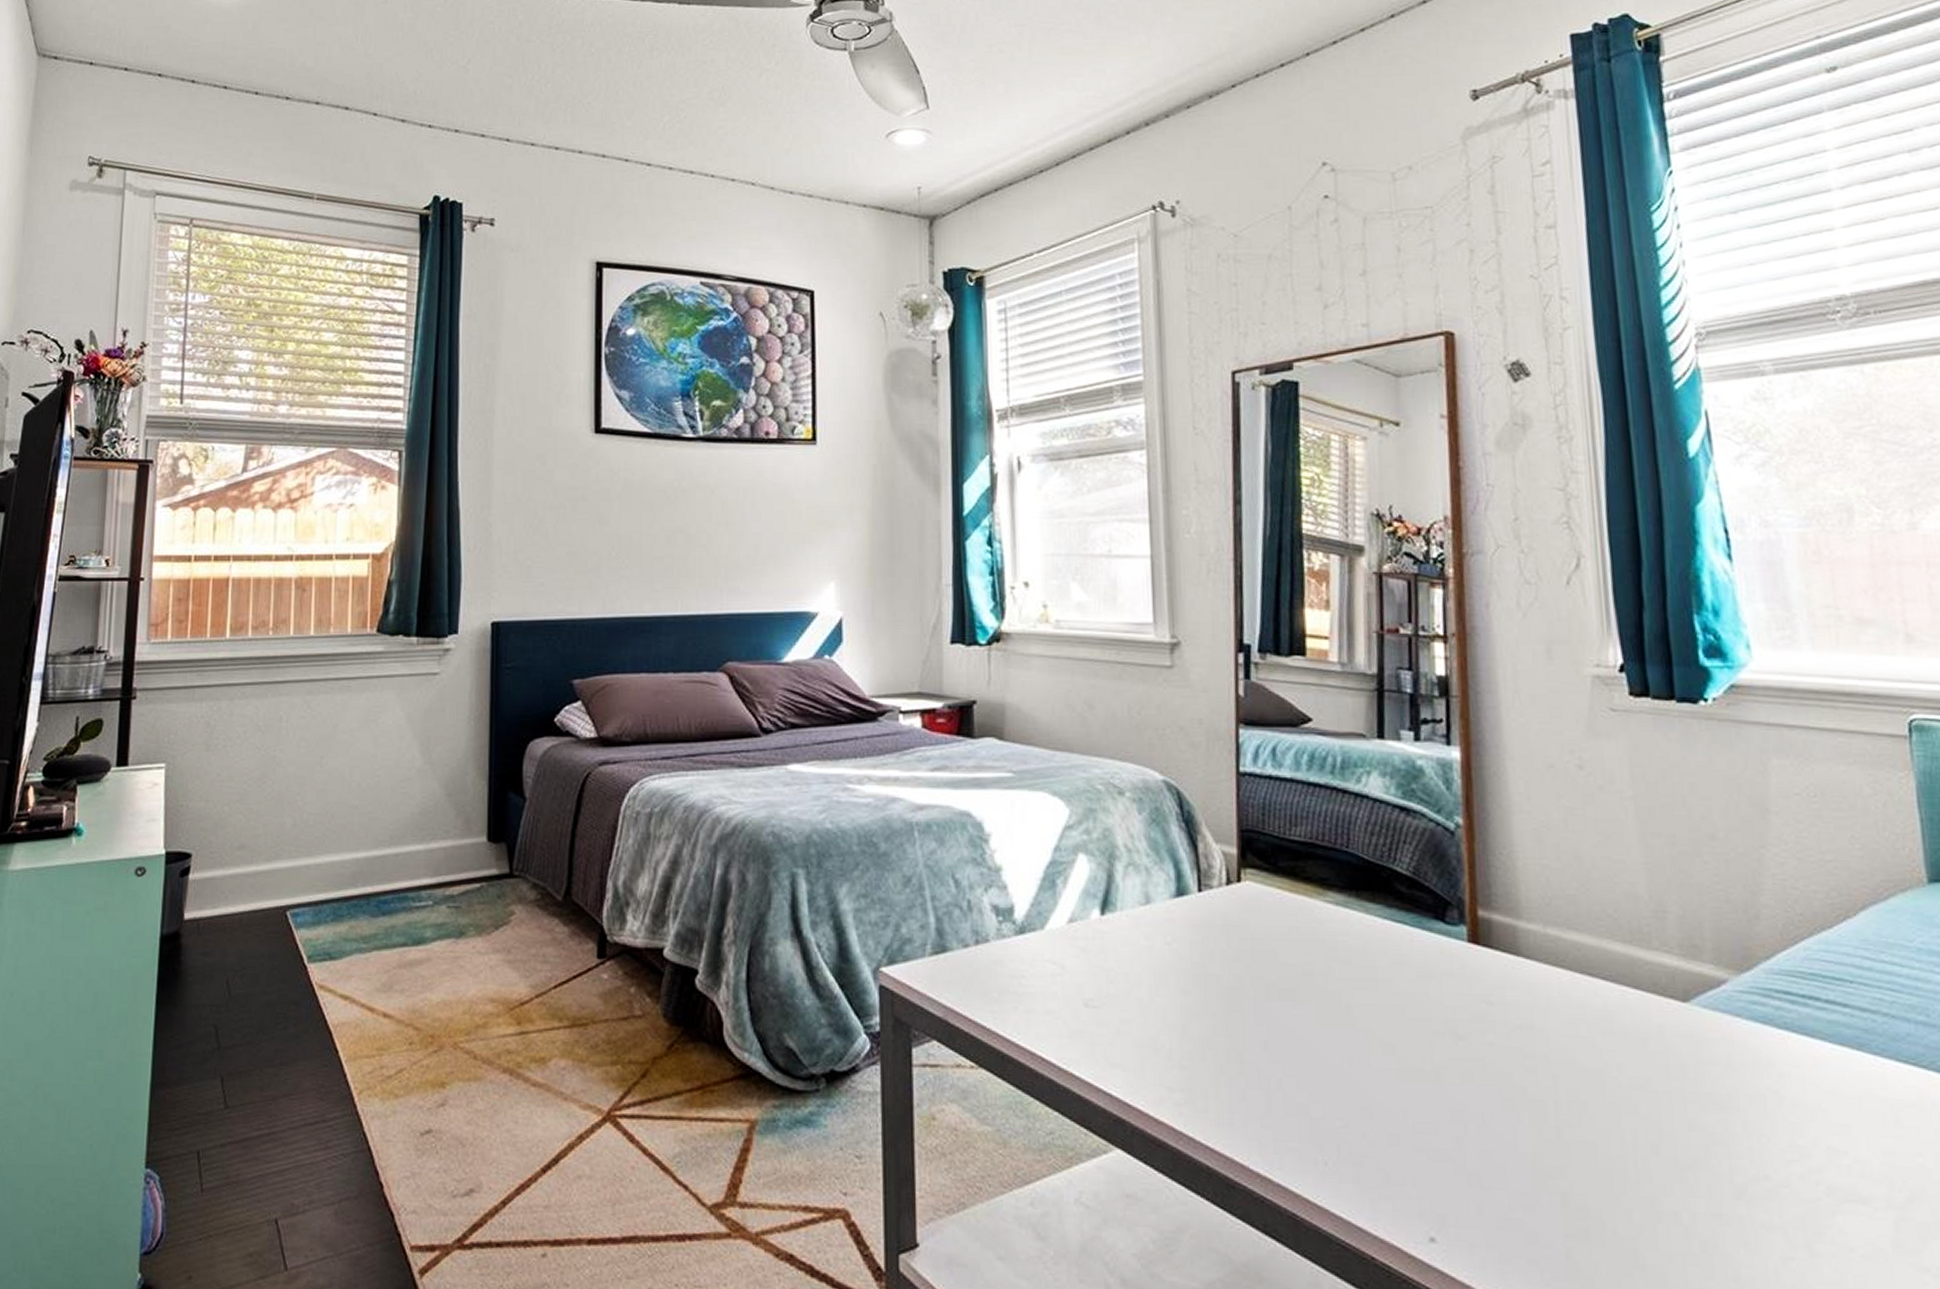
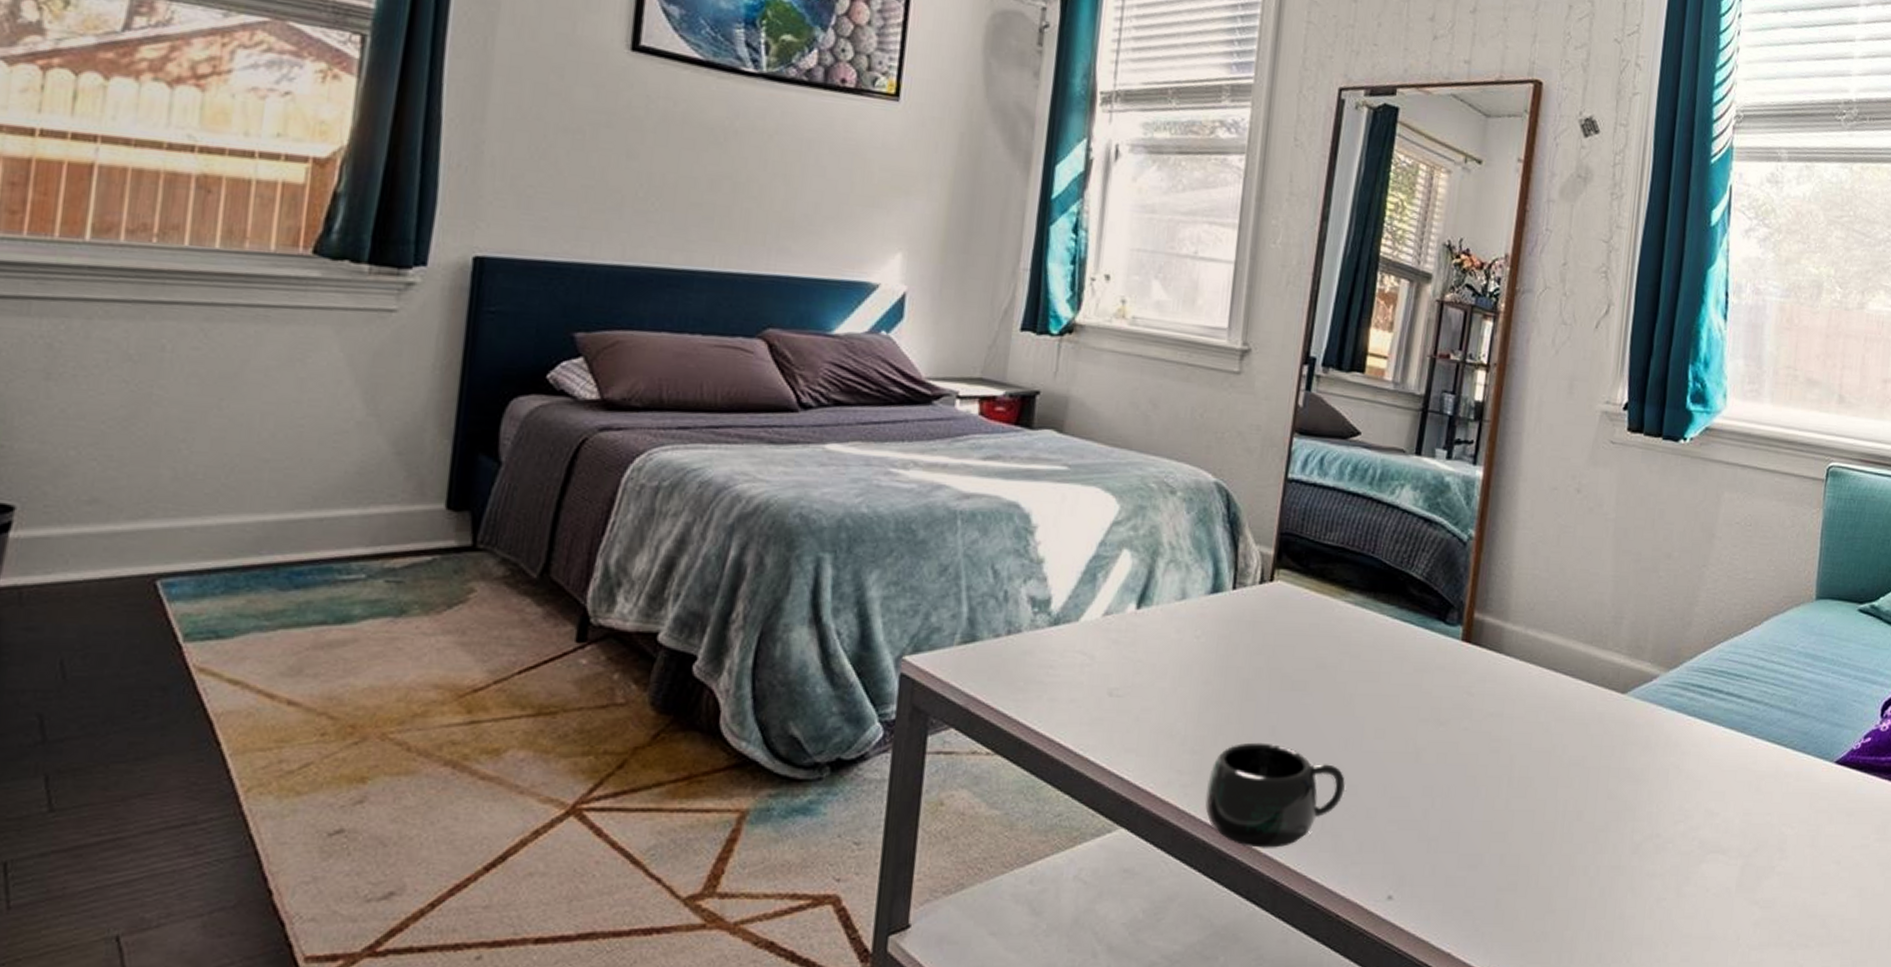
mug: none [1201,1057,1358,1177] -> present [1205,742,1345,848]

